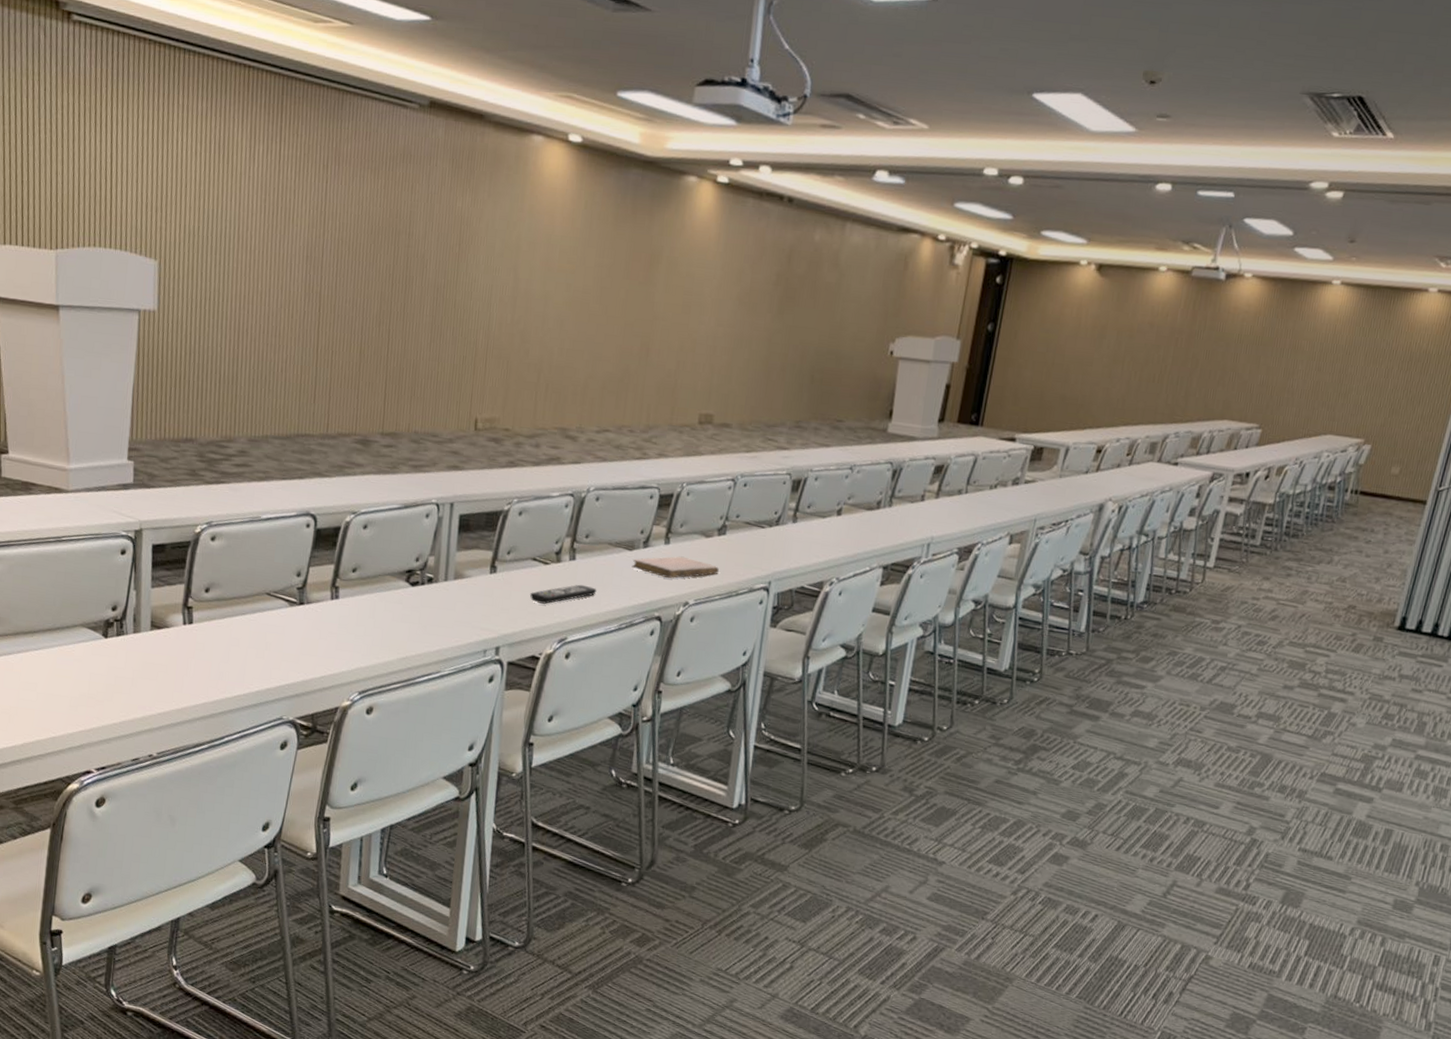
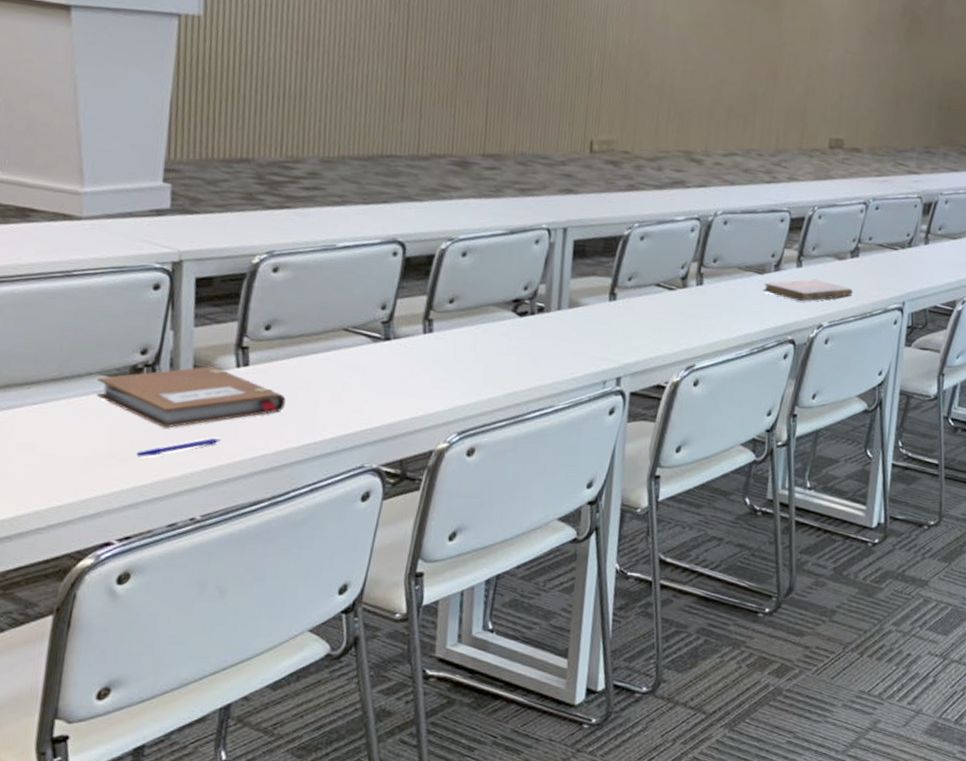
notebook: none [79,623,221,676] -> present [96,366,286,428]
pen: none [109,686,172,700] -> present [136,438,222,457]
remote control: present [529,584,597,604] -> none [653,309,727,331]

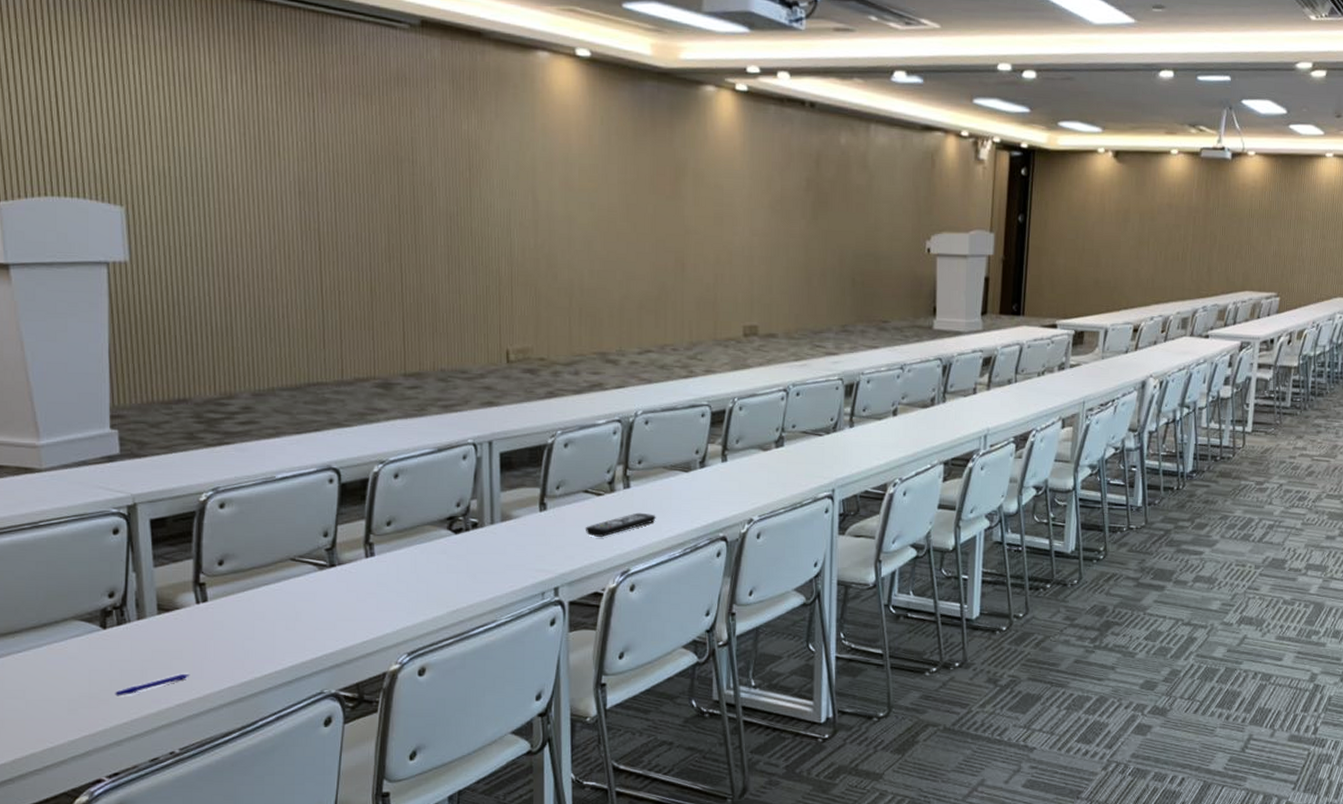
notebook: present [96,366,286,428] -> none [73,605,244,667]
remote control: none [653,309,727,331] -> present [585,512,656,537]
notebook: present [763,279,853,302] -> none [690,473,780,497]

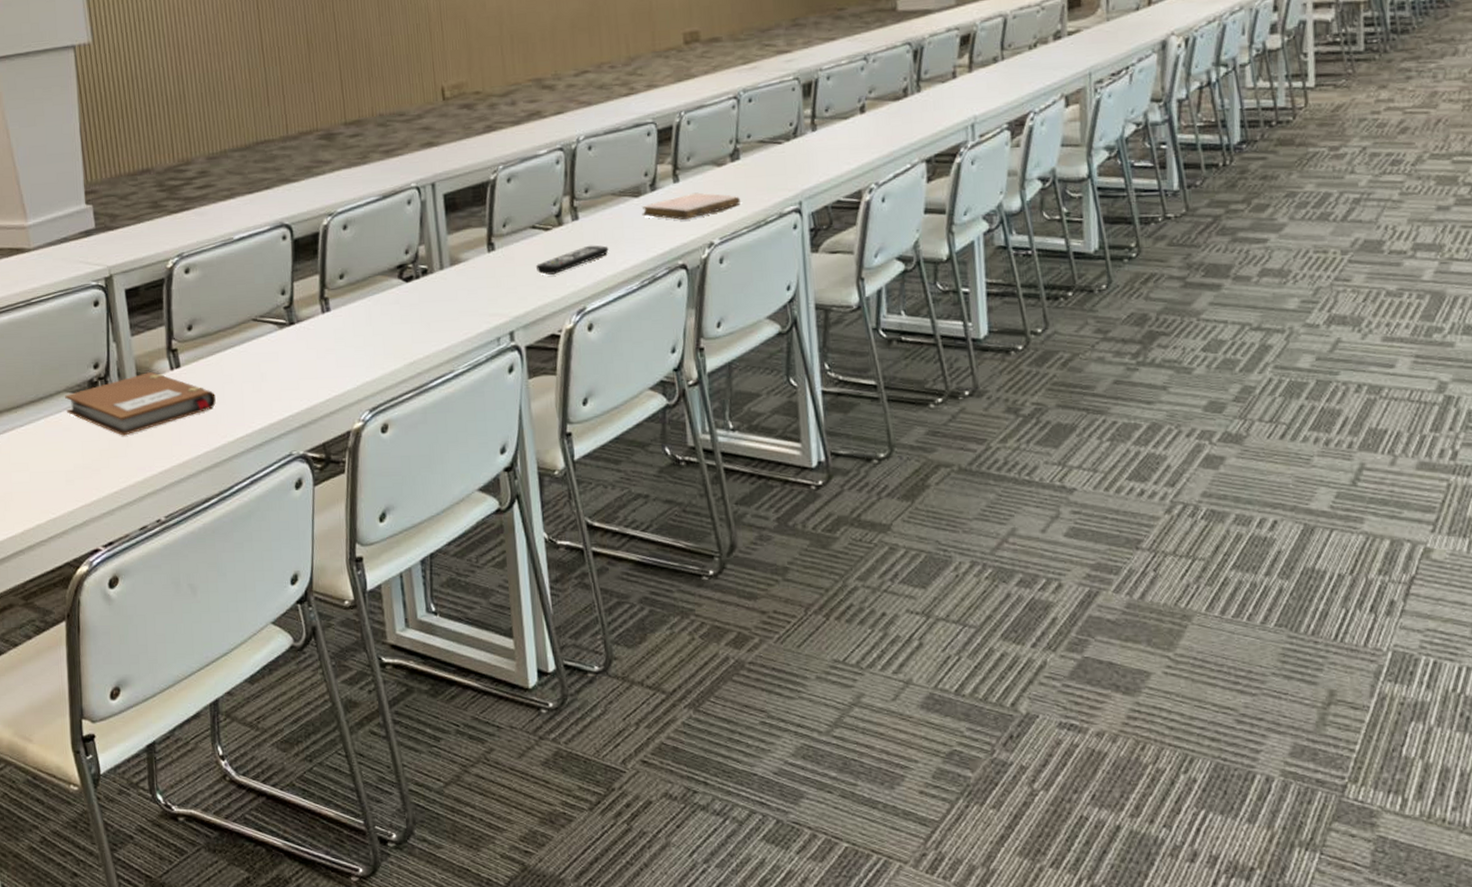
notebook: none [73,605,244,667] -> present [65,372,216,436]
pen: present [115,674,190,696] -> none [105,441,170,466]
notebook: none [690,473,780,497] -> present [641,192,740,221]

